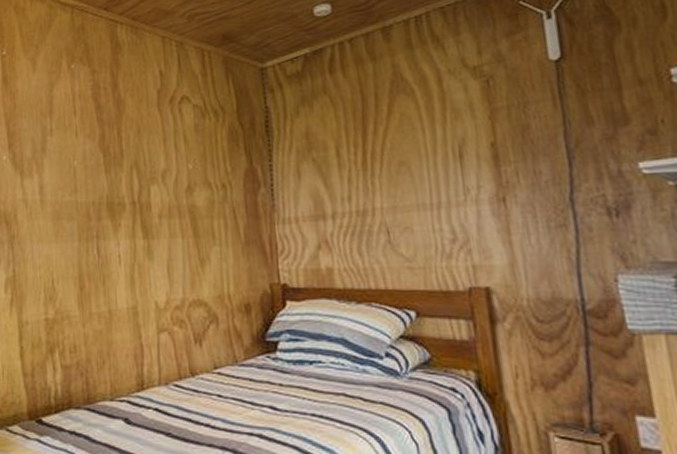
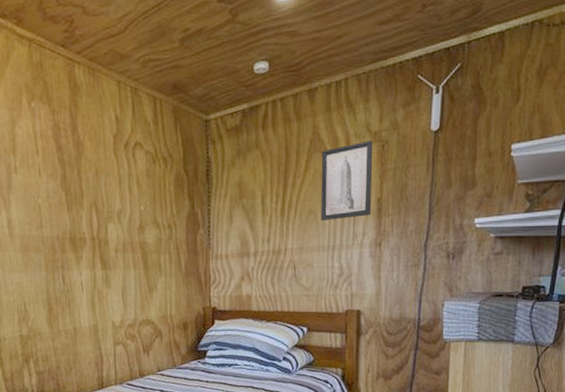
wall art: none [407,76,484,173] -> present [321,140,373,221]

